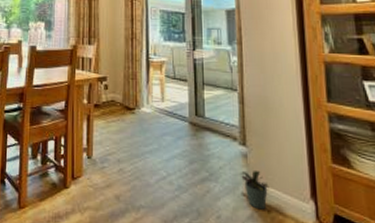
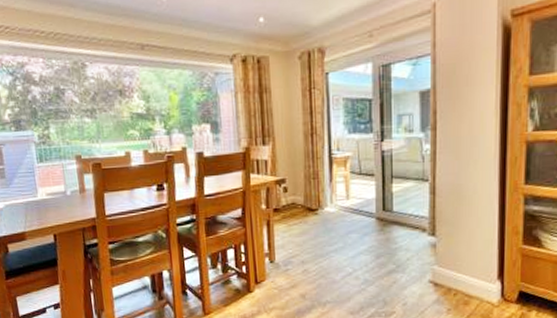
potted plant: present [241,170,269,210] -> none [429,258,457,294]

